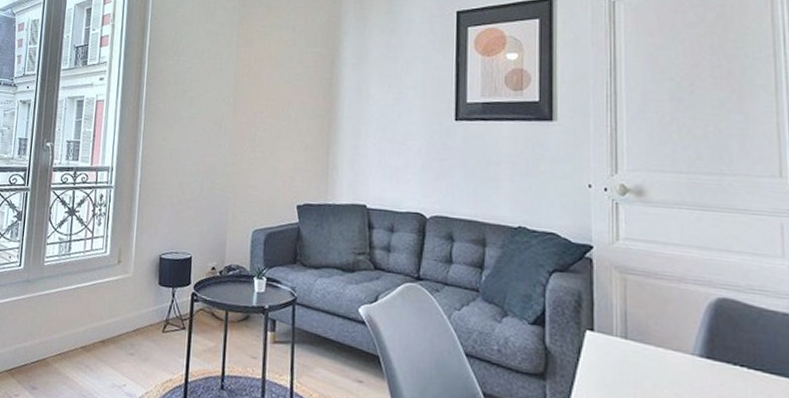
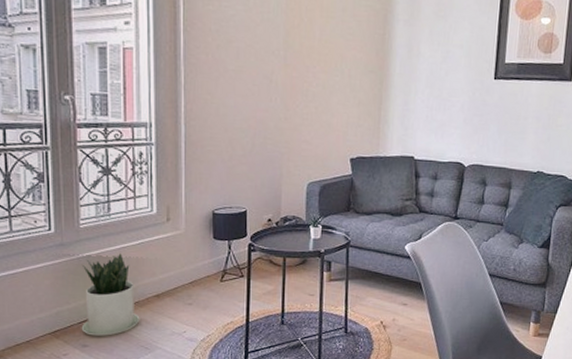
planter: none [33,293,85,381] -> present [81,253,140,337]

